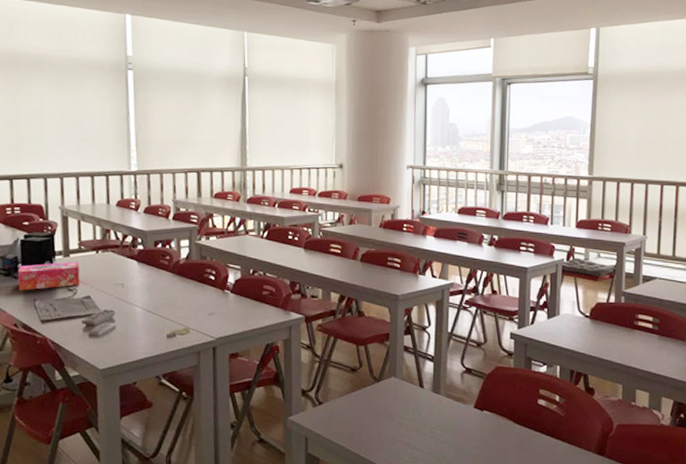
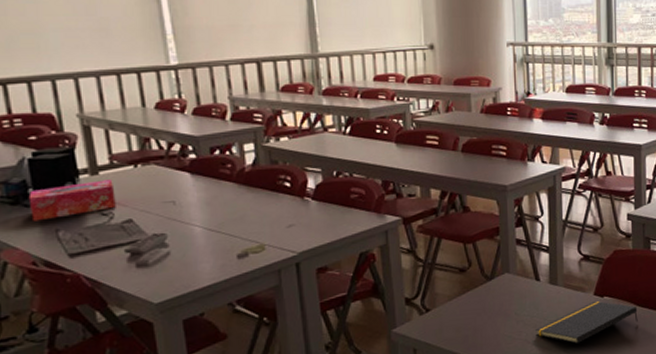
notepad: none [417,413,516,453] -> present [535,300,638,344]

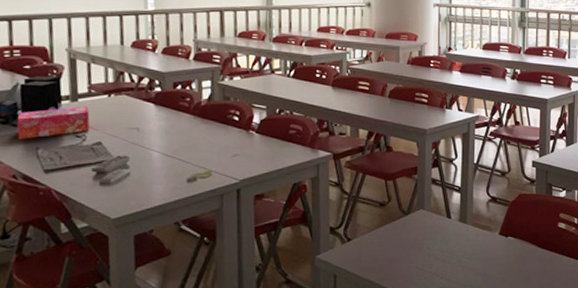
notepad: present [535,300,638,344] -> none [445,240,538,279]

